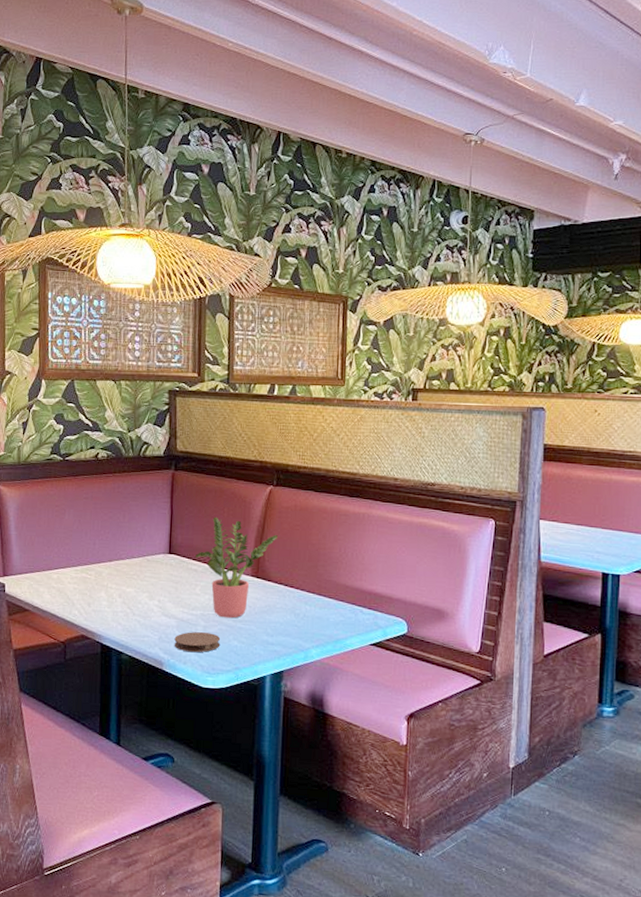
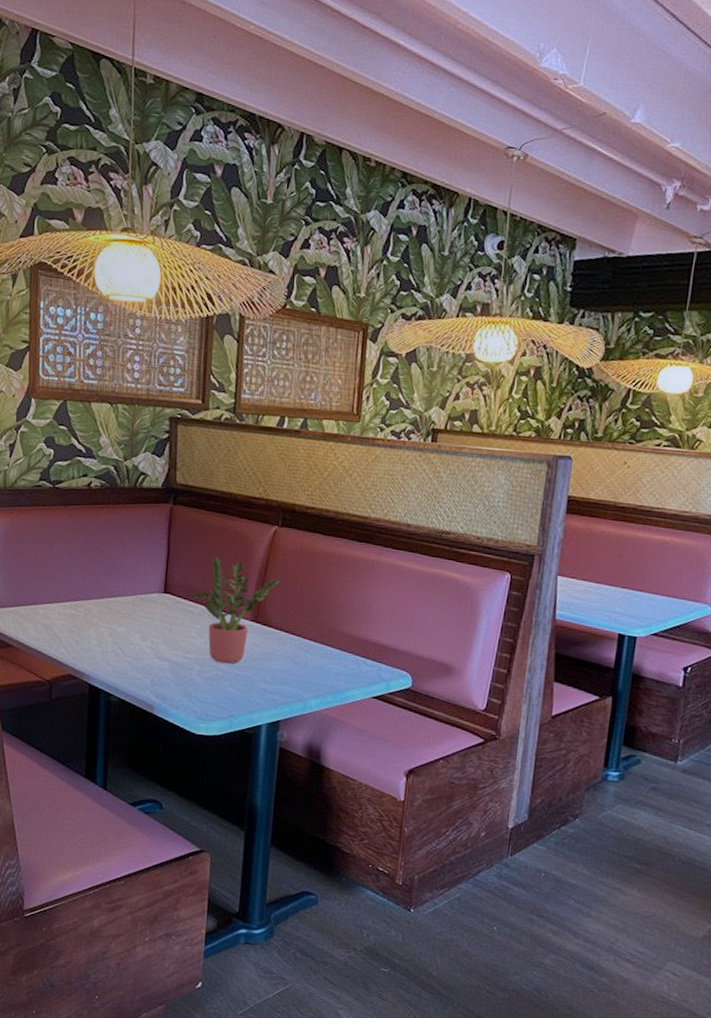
coaster: present [174,632,221,653] -> none [166,676,216,698]

